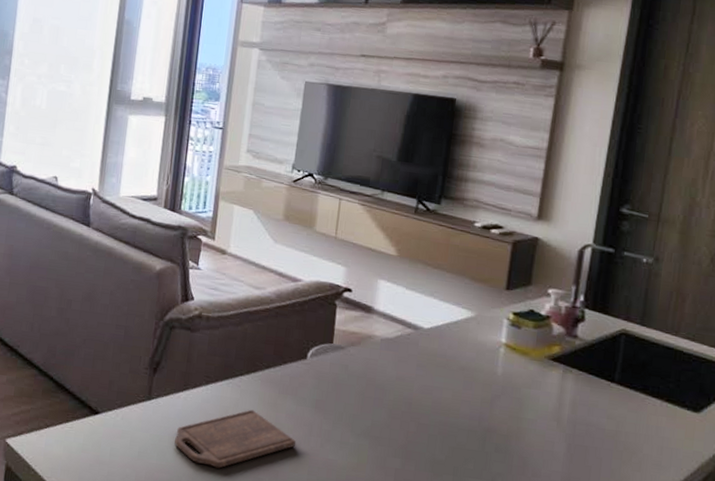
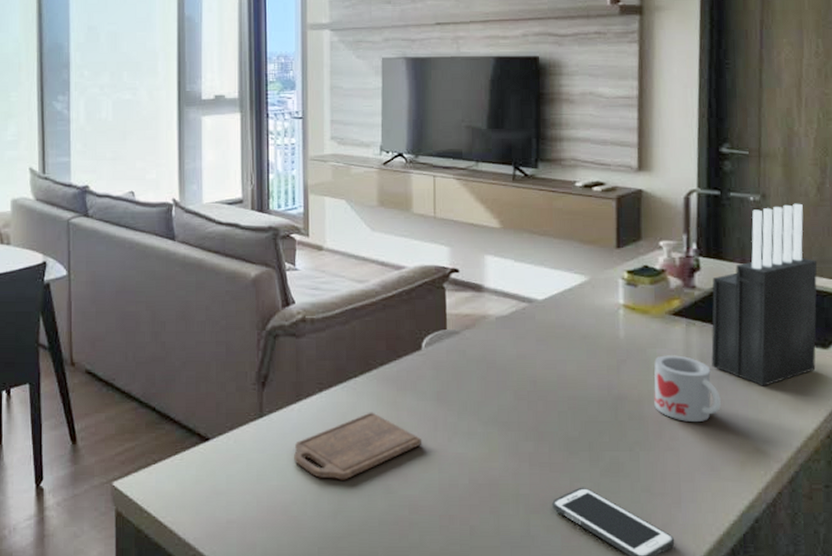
mug: none [521,396,587,464] -> present [654,355,722,422]
knife block: none [582,270,701,440] -> present [711,203,818,386]

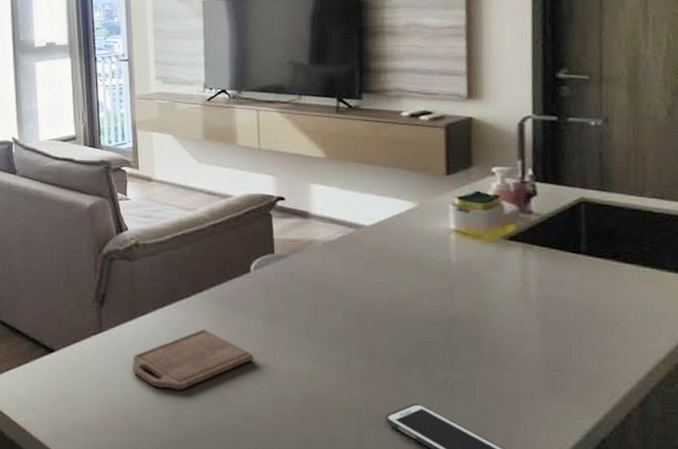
mug: present [654,355,722,422] -> none [489,279,563,344]
knife block: present [711,203,818,386] -> none [550,127,669,310]

